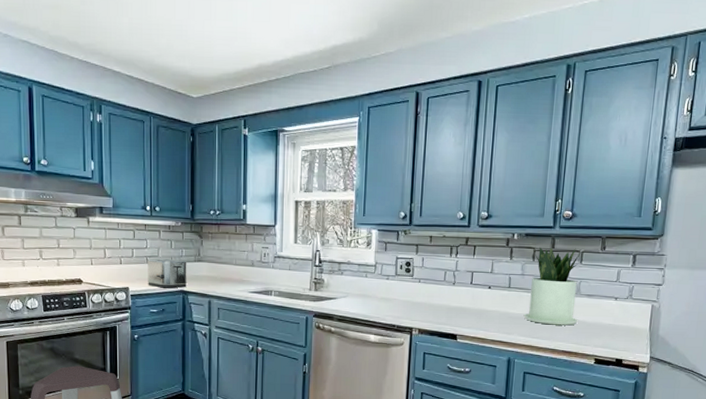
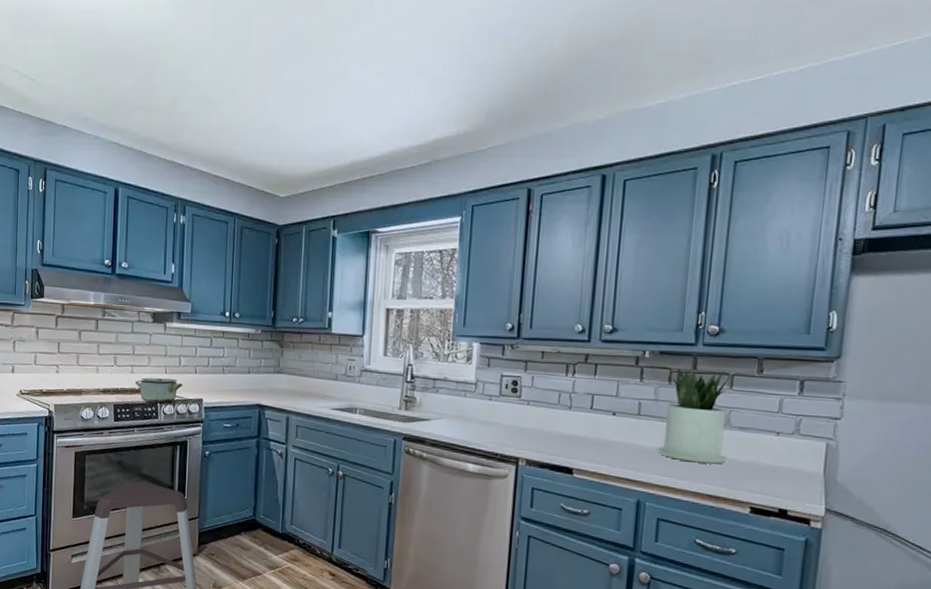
cooking pot: none [62,269,109,293] -> present [135,377,183,403]
toaster: present [147,259,187,288] -> none [222,368,265,402]

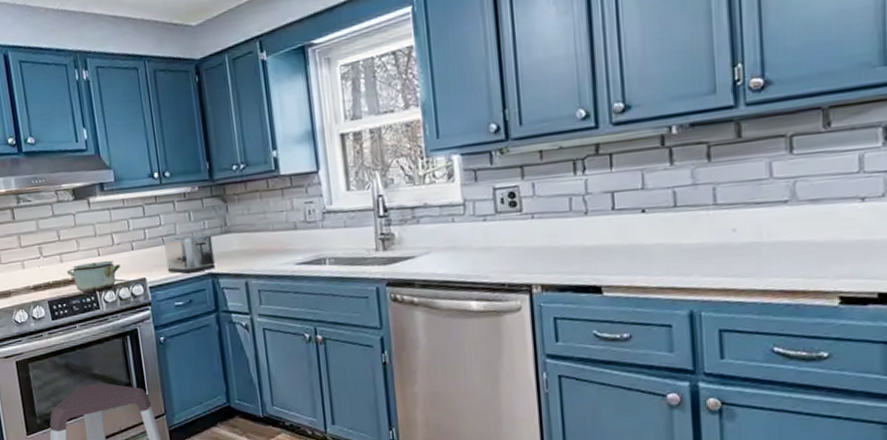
toaster: none [222,368,265,402] -> present [163,234,216,274]
planter: present [657,367,730,464] -> none [705,132,800,255]

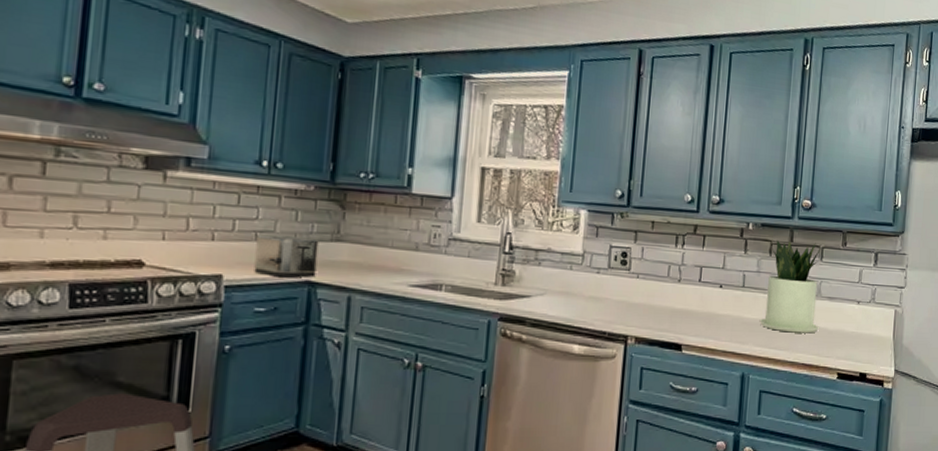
cooking pot: present [67,260,121,293] -> none [110,245,192,282]
planter: none [705,132,800,255] -> present [759,240,820,334]

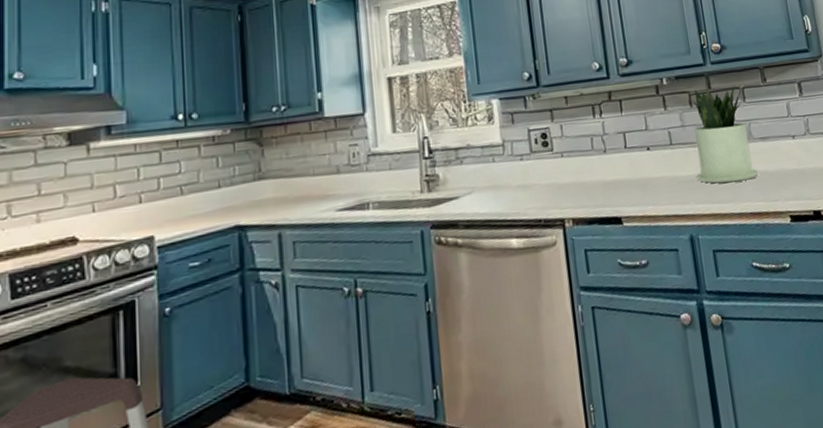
toaster: present [254,234,319,278] -> none [182,181,244,228]

